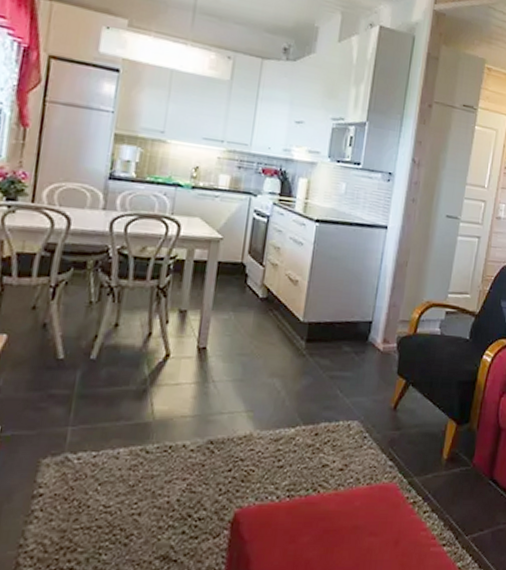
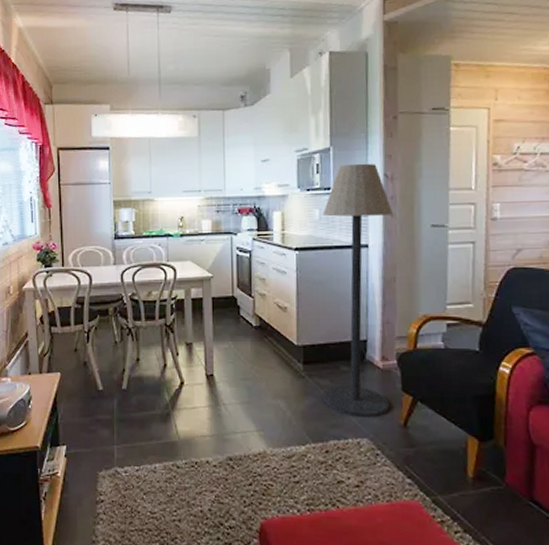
floor lamp: none [321,142,415,400] -> present [322,163,393,417]

